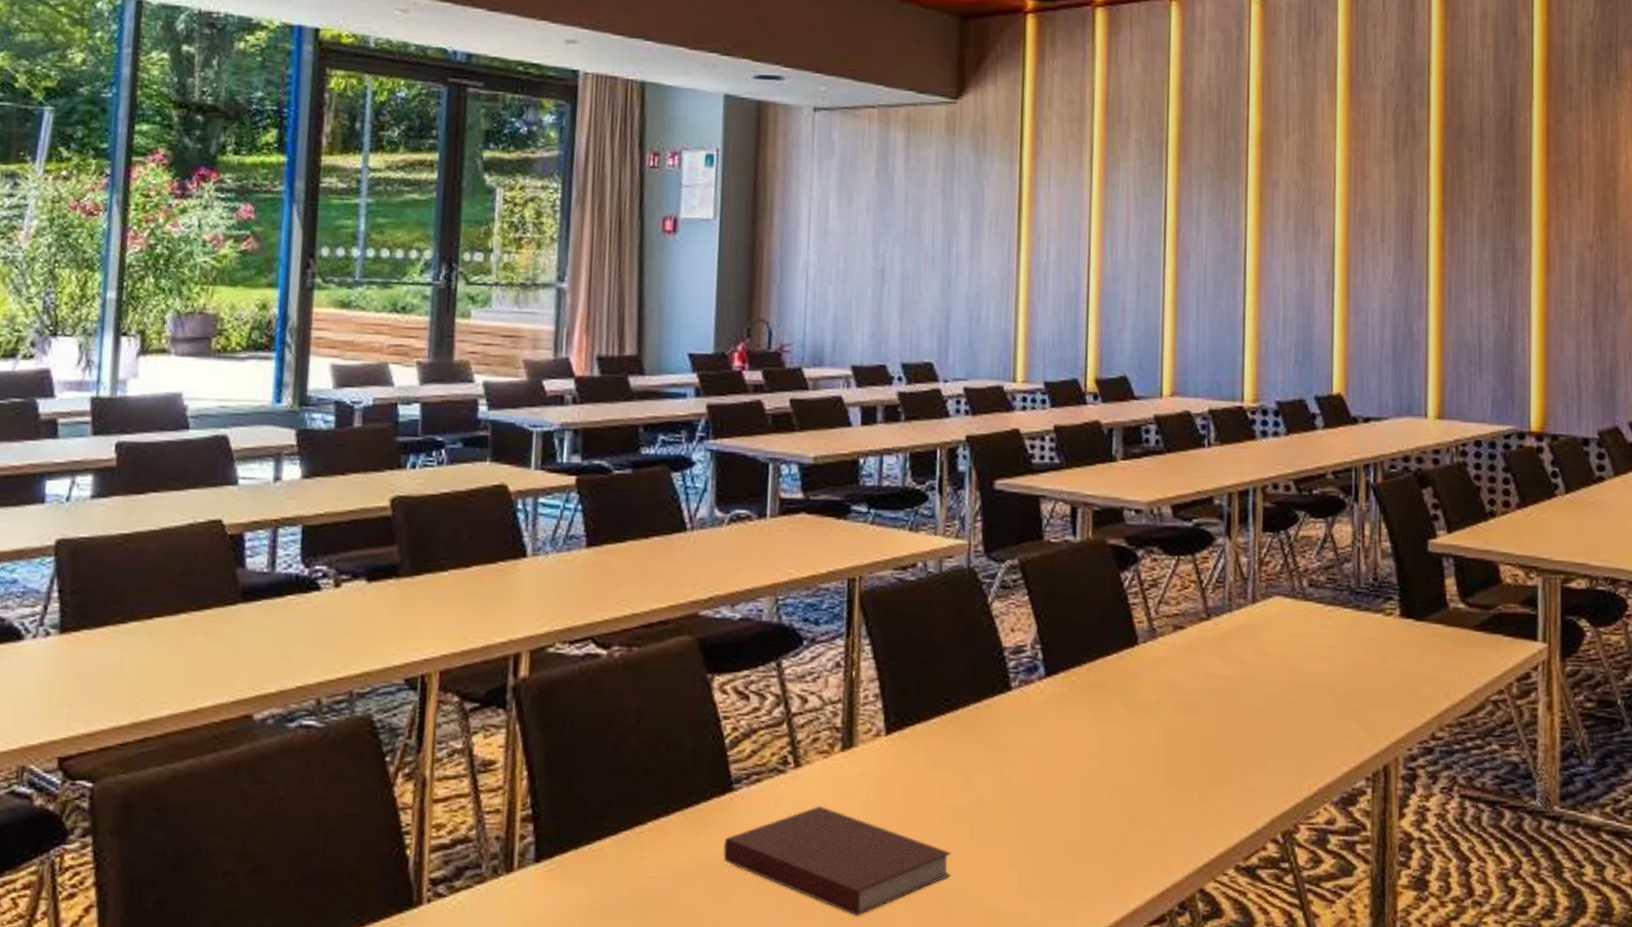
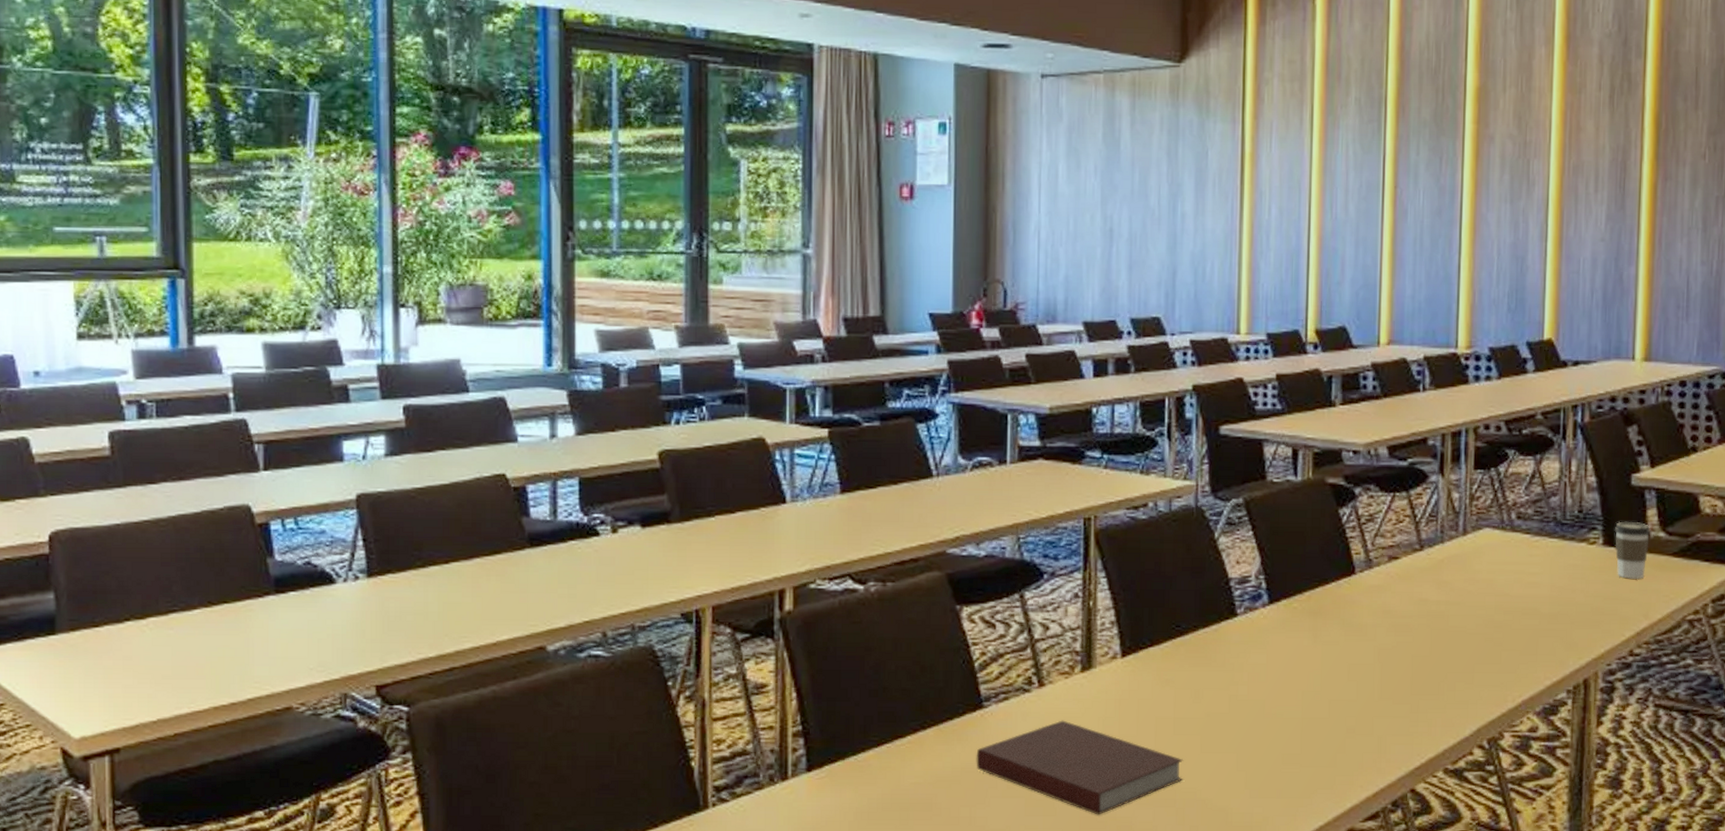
coffee cup: none [1411,590,1449,654] -> present [1614,521,1650,579]

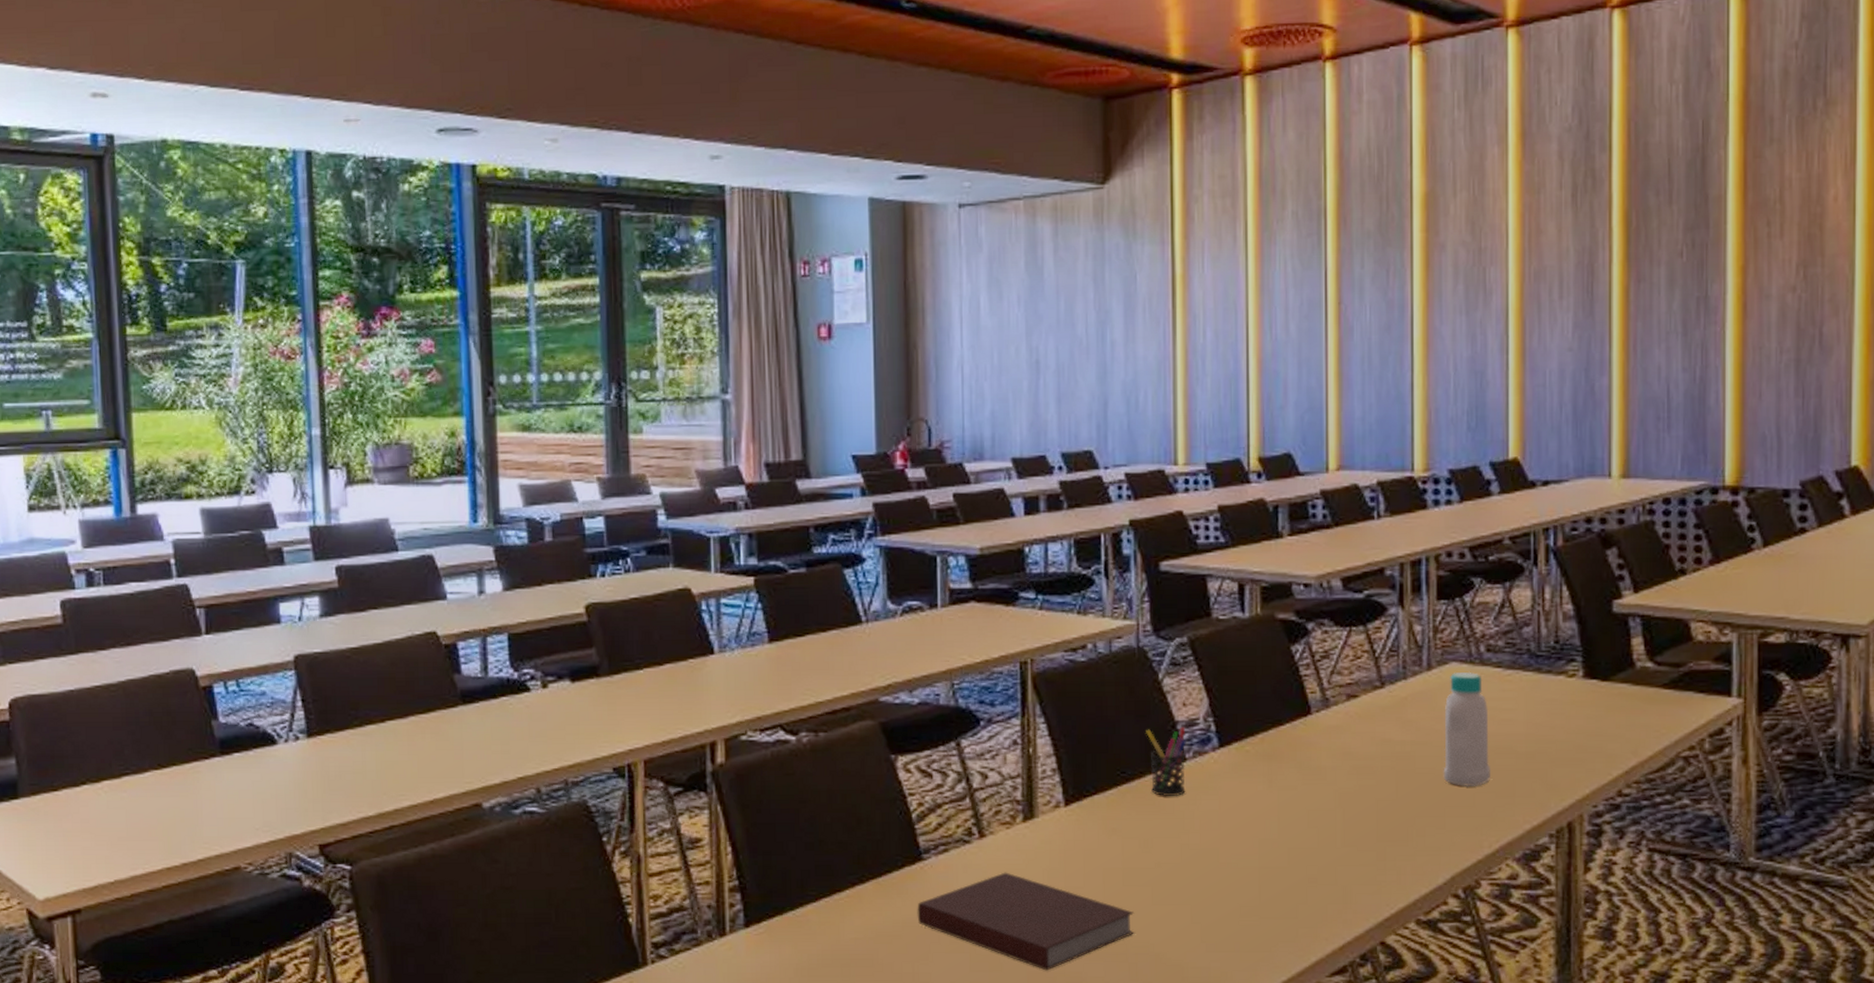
pen holder: none [1201,583,1238,650] -> present [1146,726,1186,797]
bottle: none [1473,537,1517,645] -> present [1443,671,1490,787]
coffee cup: present [1614,521,1650,579] -> none [1595,651,1636,713]

